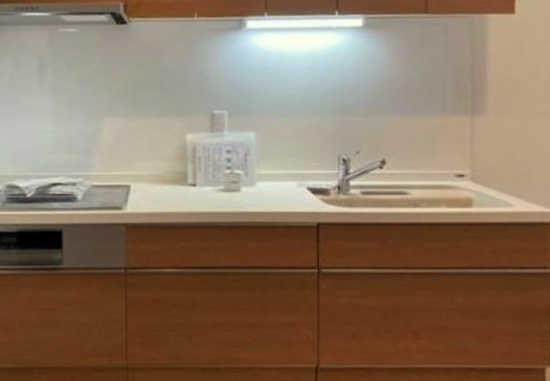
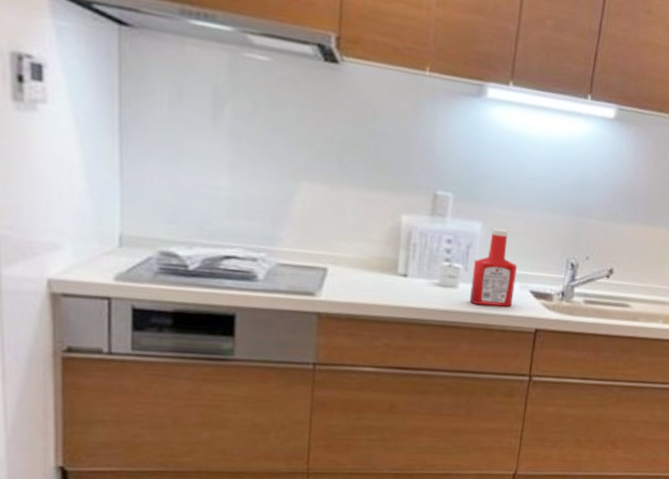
ketchup bottle: none [252,136,293,205] -> present [470,228,517,307]

